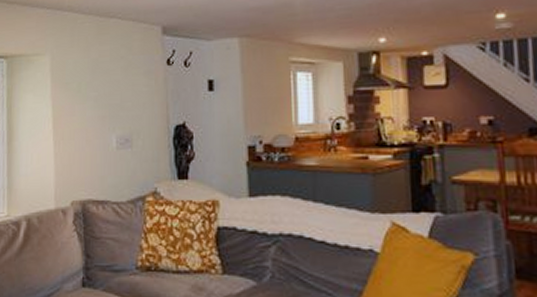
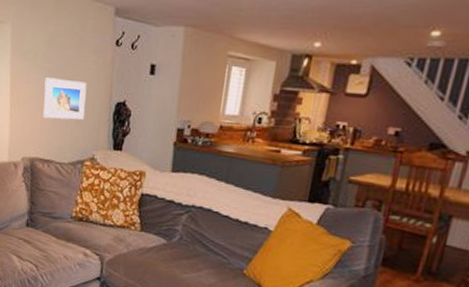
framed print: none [92,106,140,153] -> present [43,77,87,120]

